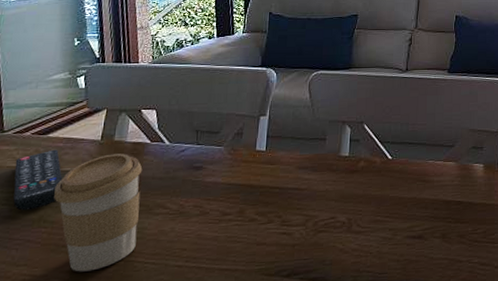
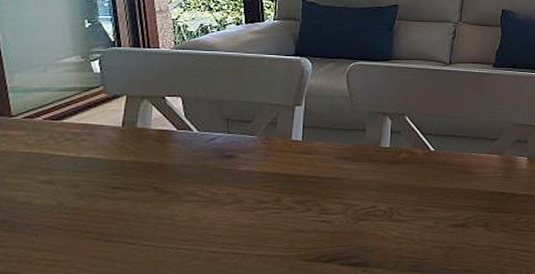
remote control: present [13,149,63,211] -> none [27,135,82,197]
coffee cup: present [54,153,143,272] -> none [74,141,170,257]

